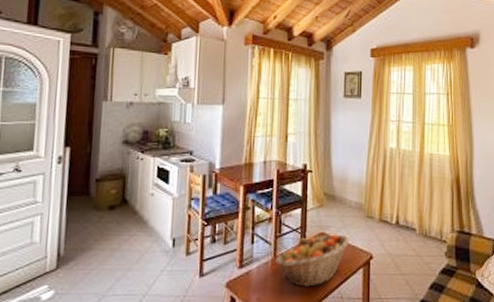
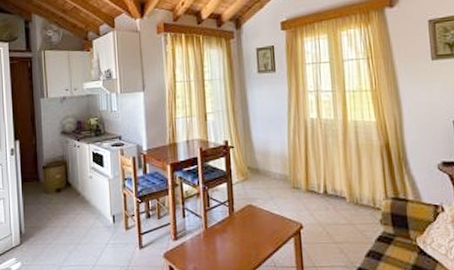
fruit basket: present [276,234,349,287] -> none [207,206,278,256]

